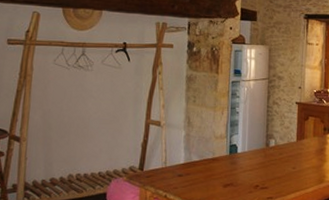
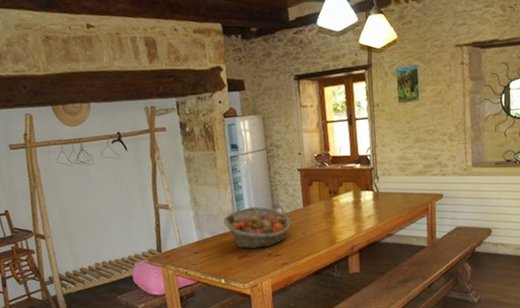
fruit basket: none [213,133,284,179] -> present [223,206,293,250]

